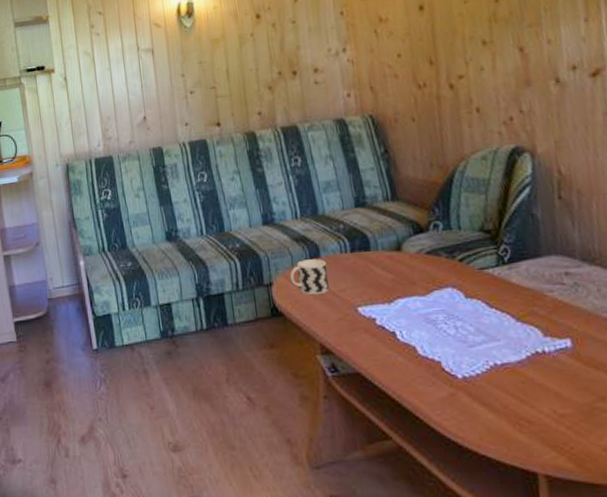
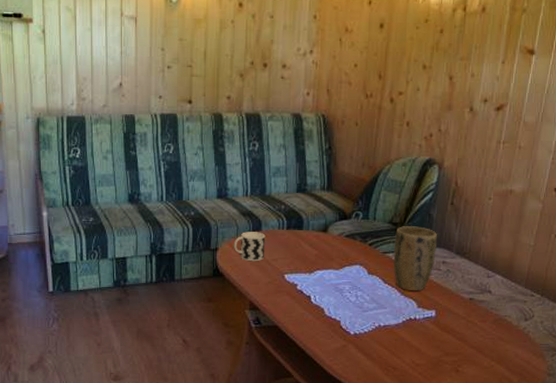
plant pot: none [491,231,554,316] -> present [393,226,437,292]

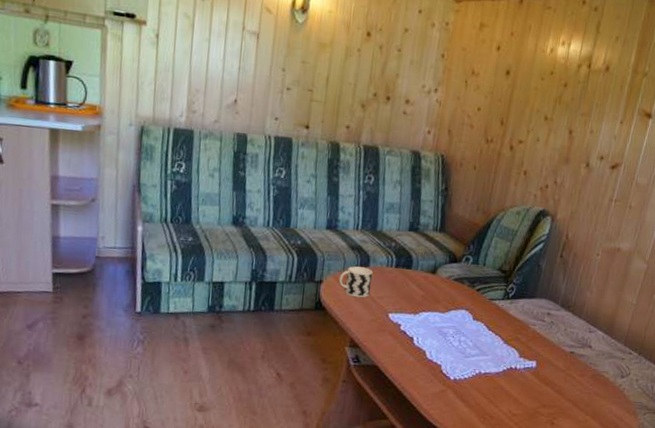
plant pot: present [393,226,437,292] -> none [498,274,544,341]

